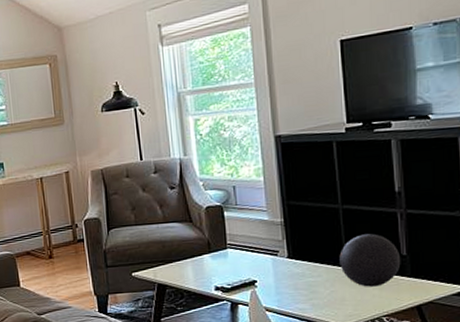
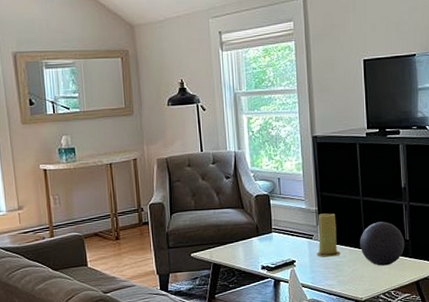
candle: none [283,225,314,277] -> present [317,213,341,257]

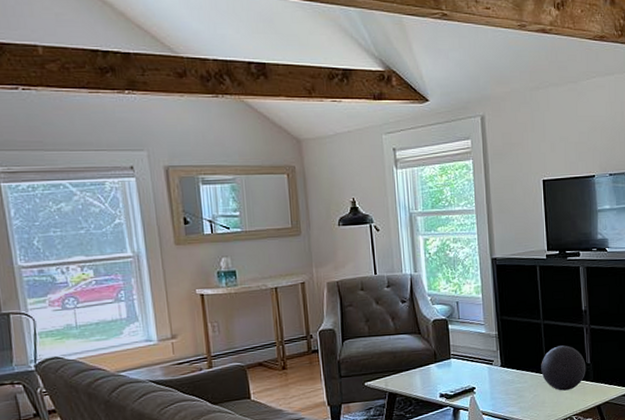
candle: present [317,213,341,257] -> none [497,337,522,383]

